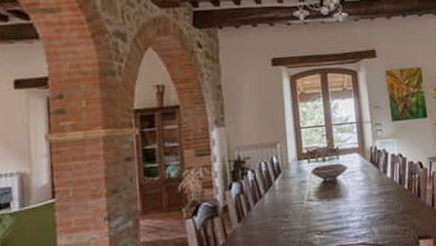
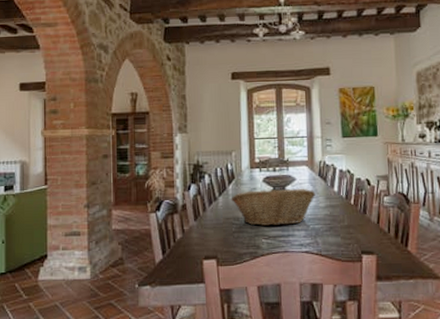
fruit basket: none [278,176,369,221] -> present [231,188,316,226]

